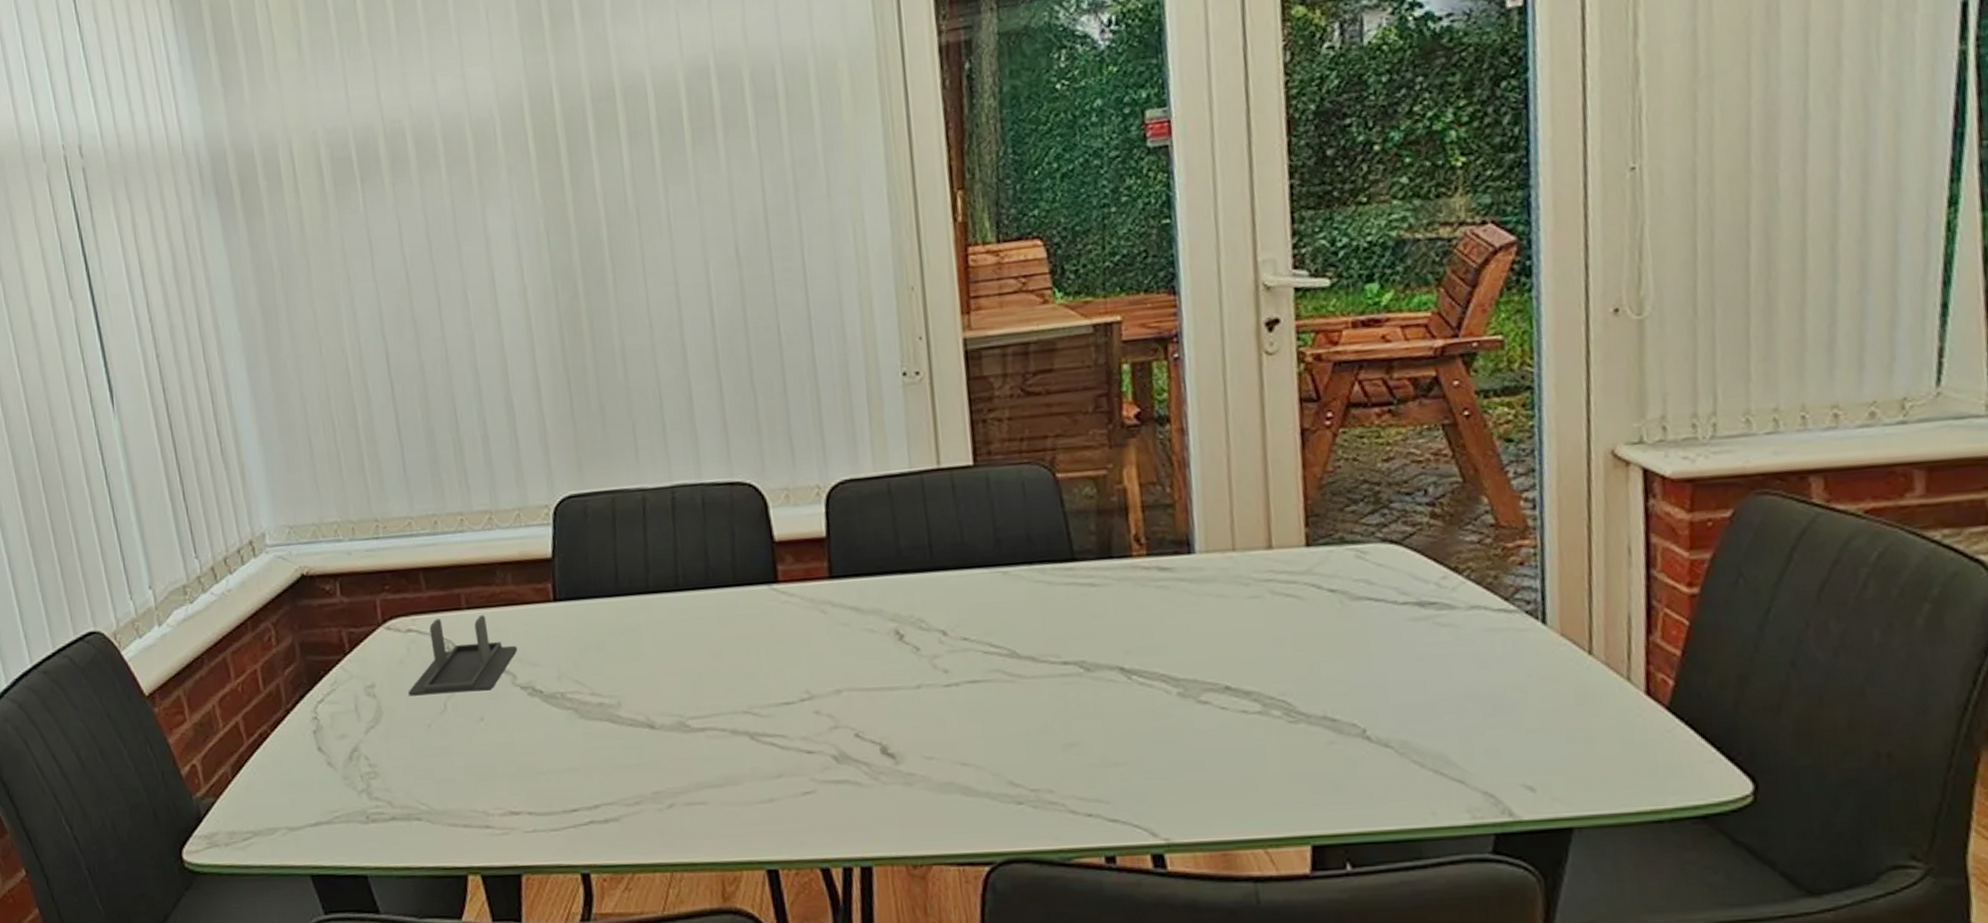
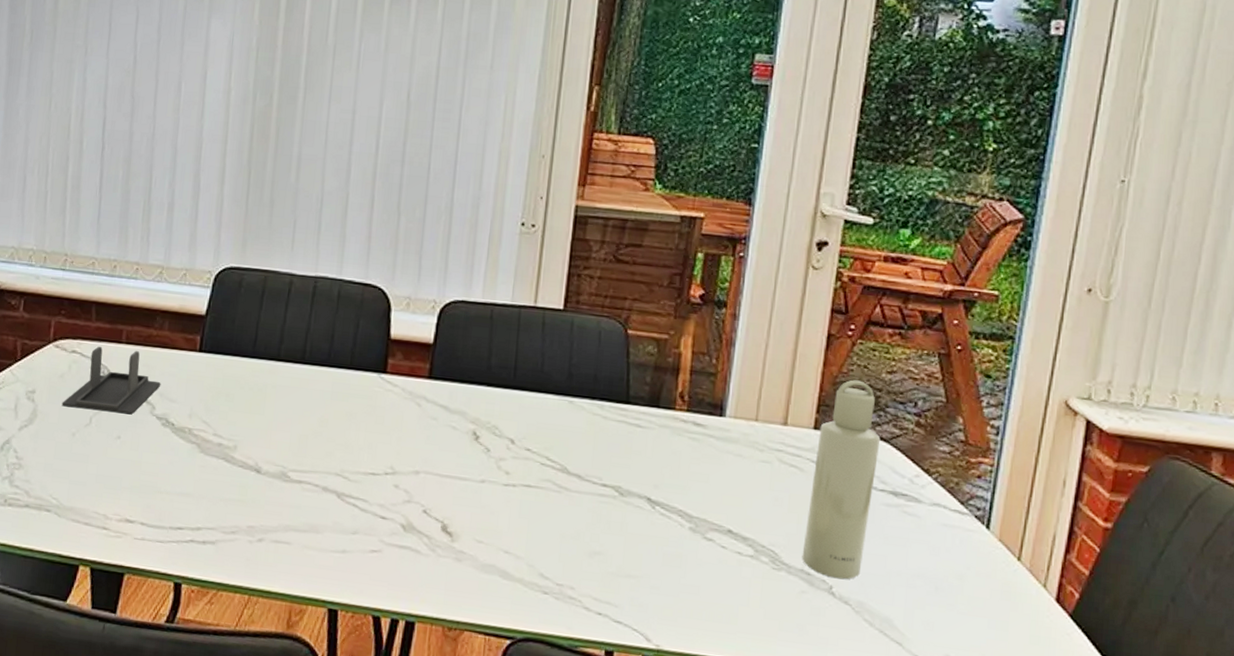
bottle: none [1313,477,1397,720] -> present [802,379,881,580]

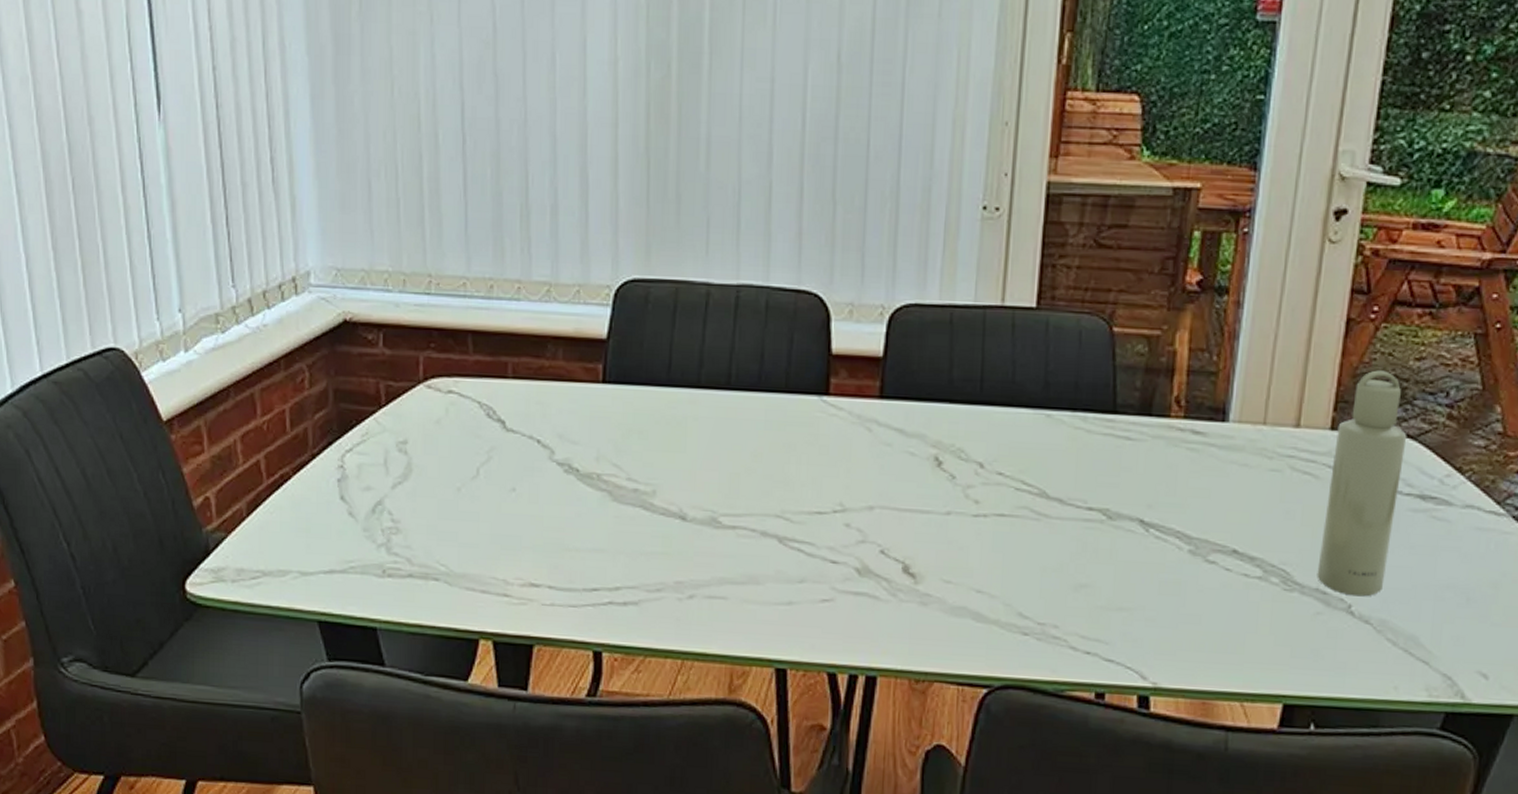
napkin holder: present [61,346,161,414] -> none [441,384,560,462]

